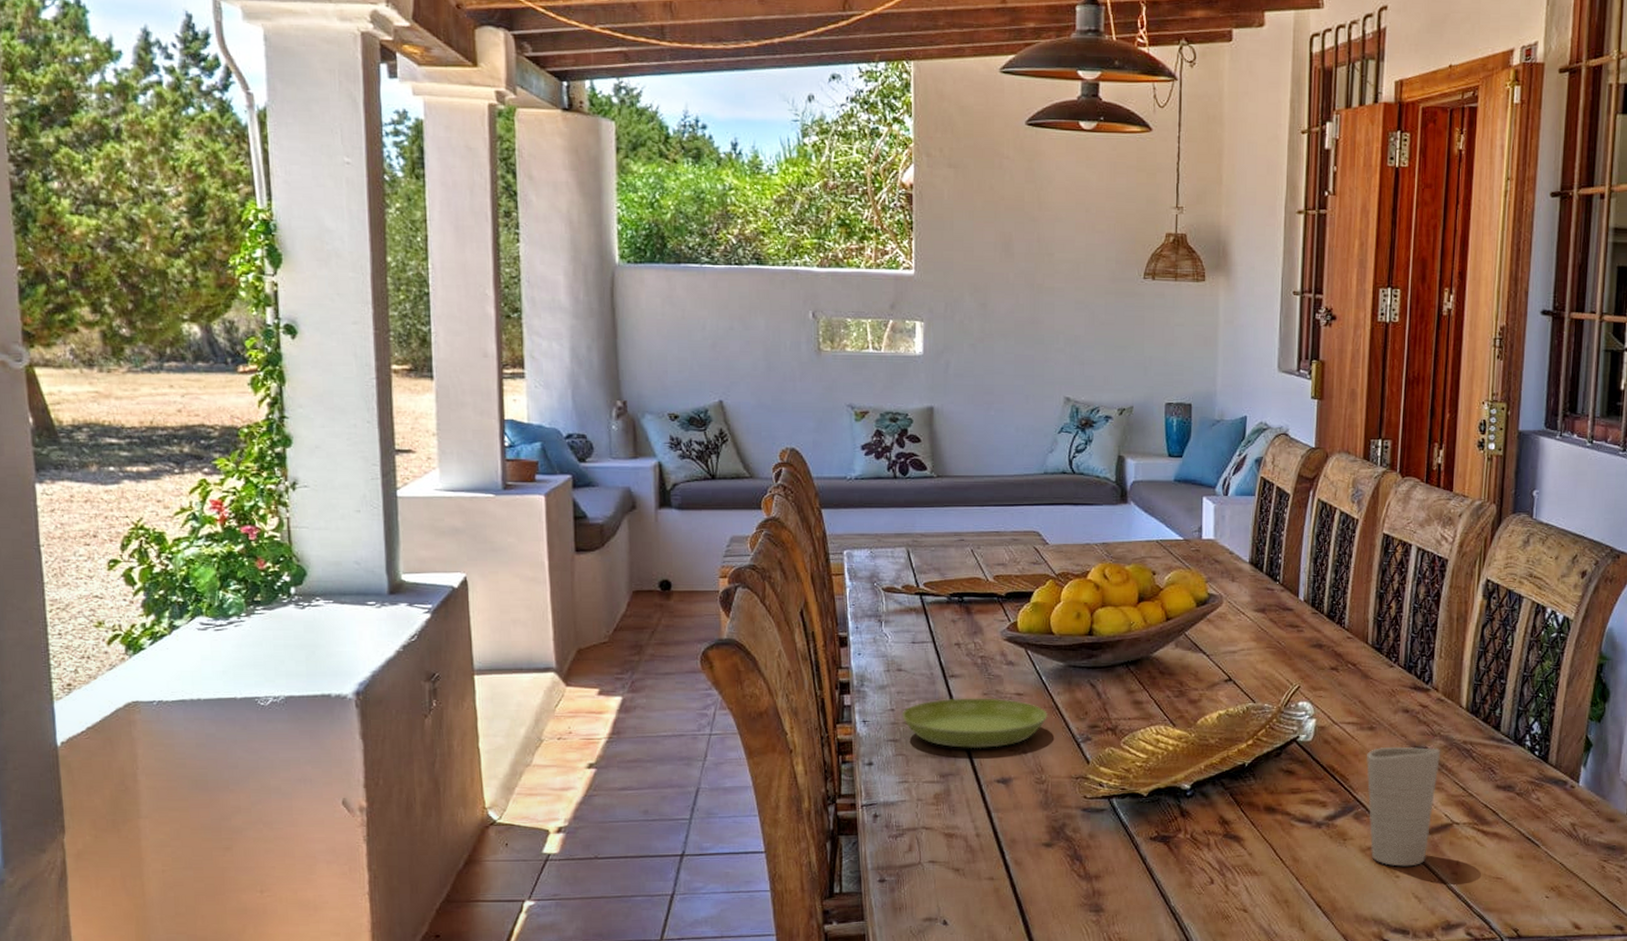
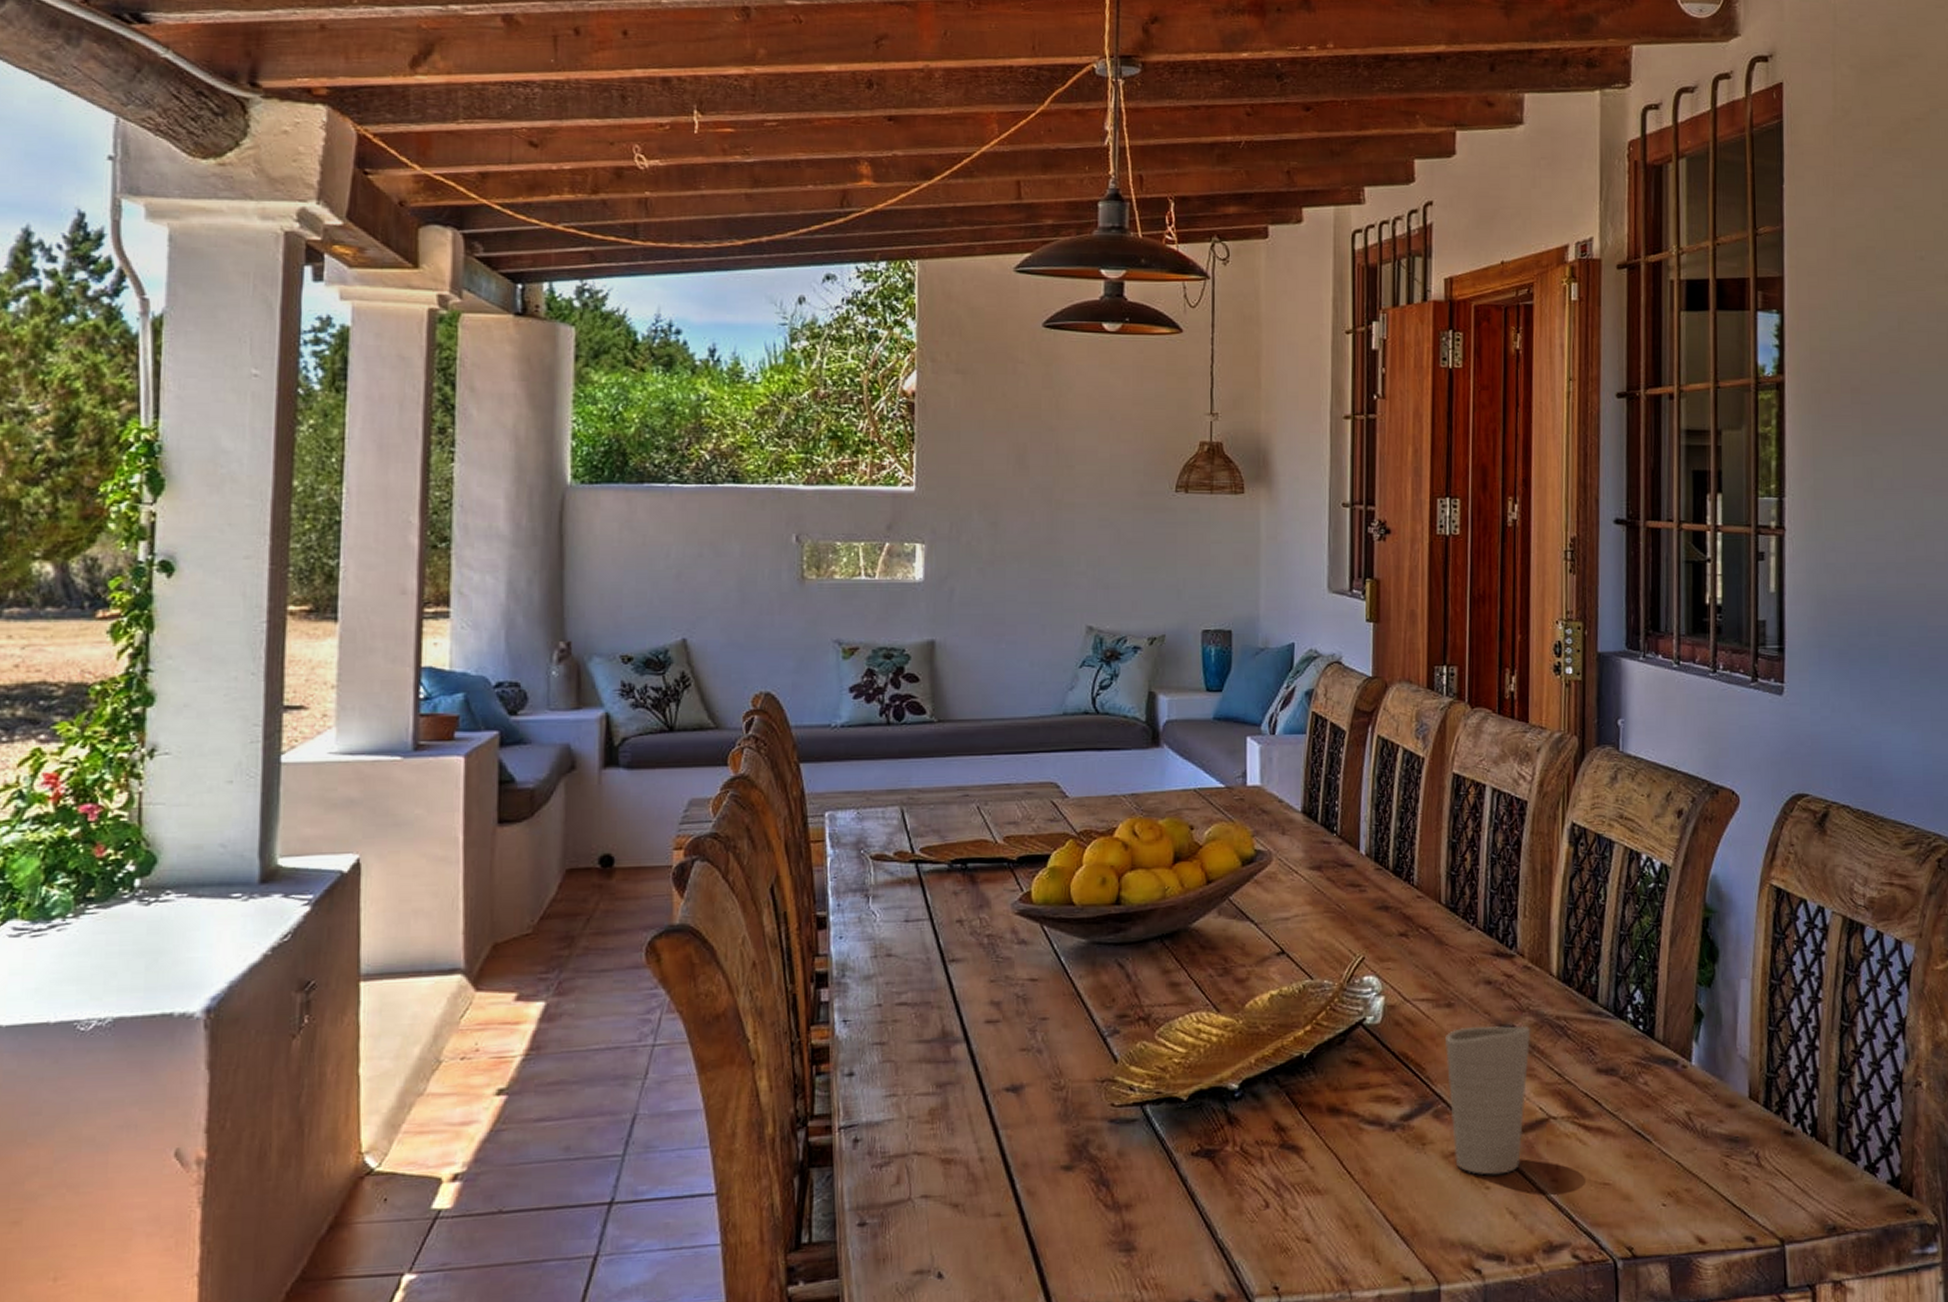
saucer: present [902,698,1049,749] -> none [891,985,1069,1051]

